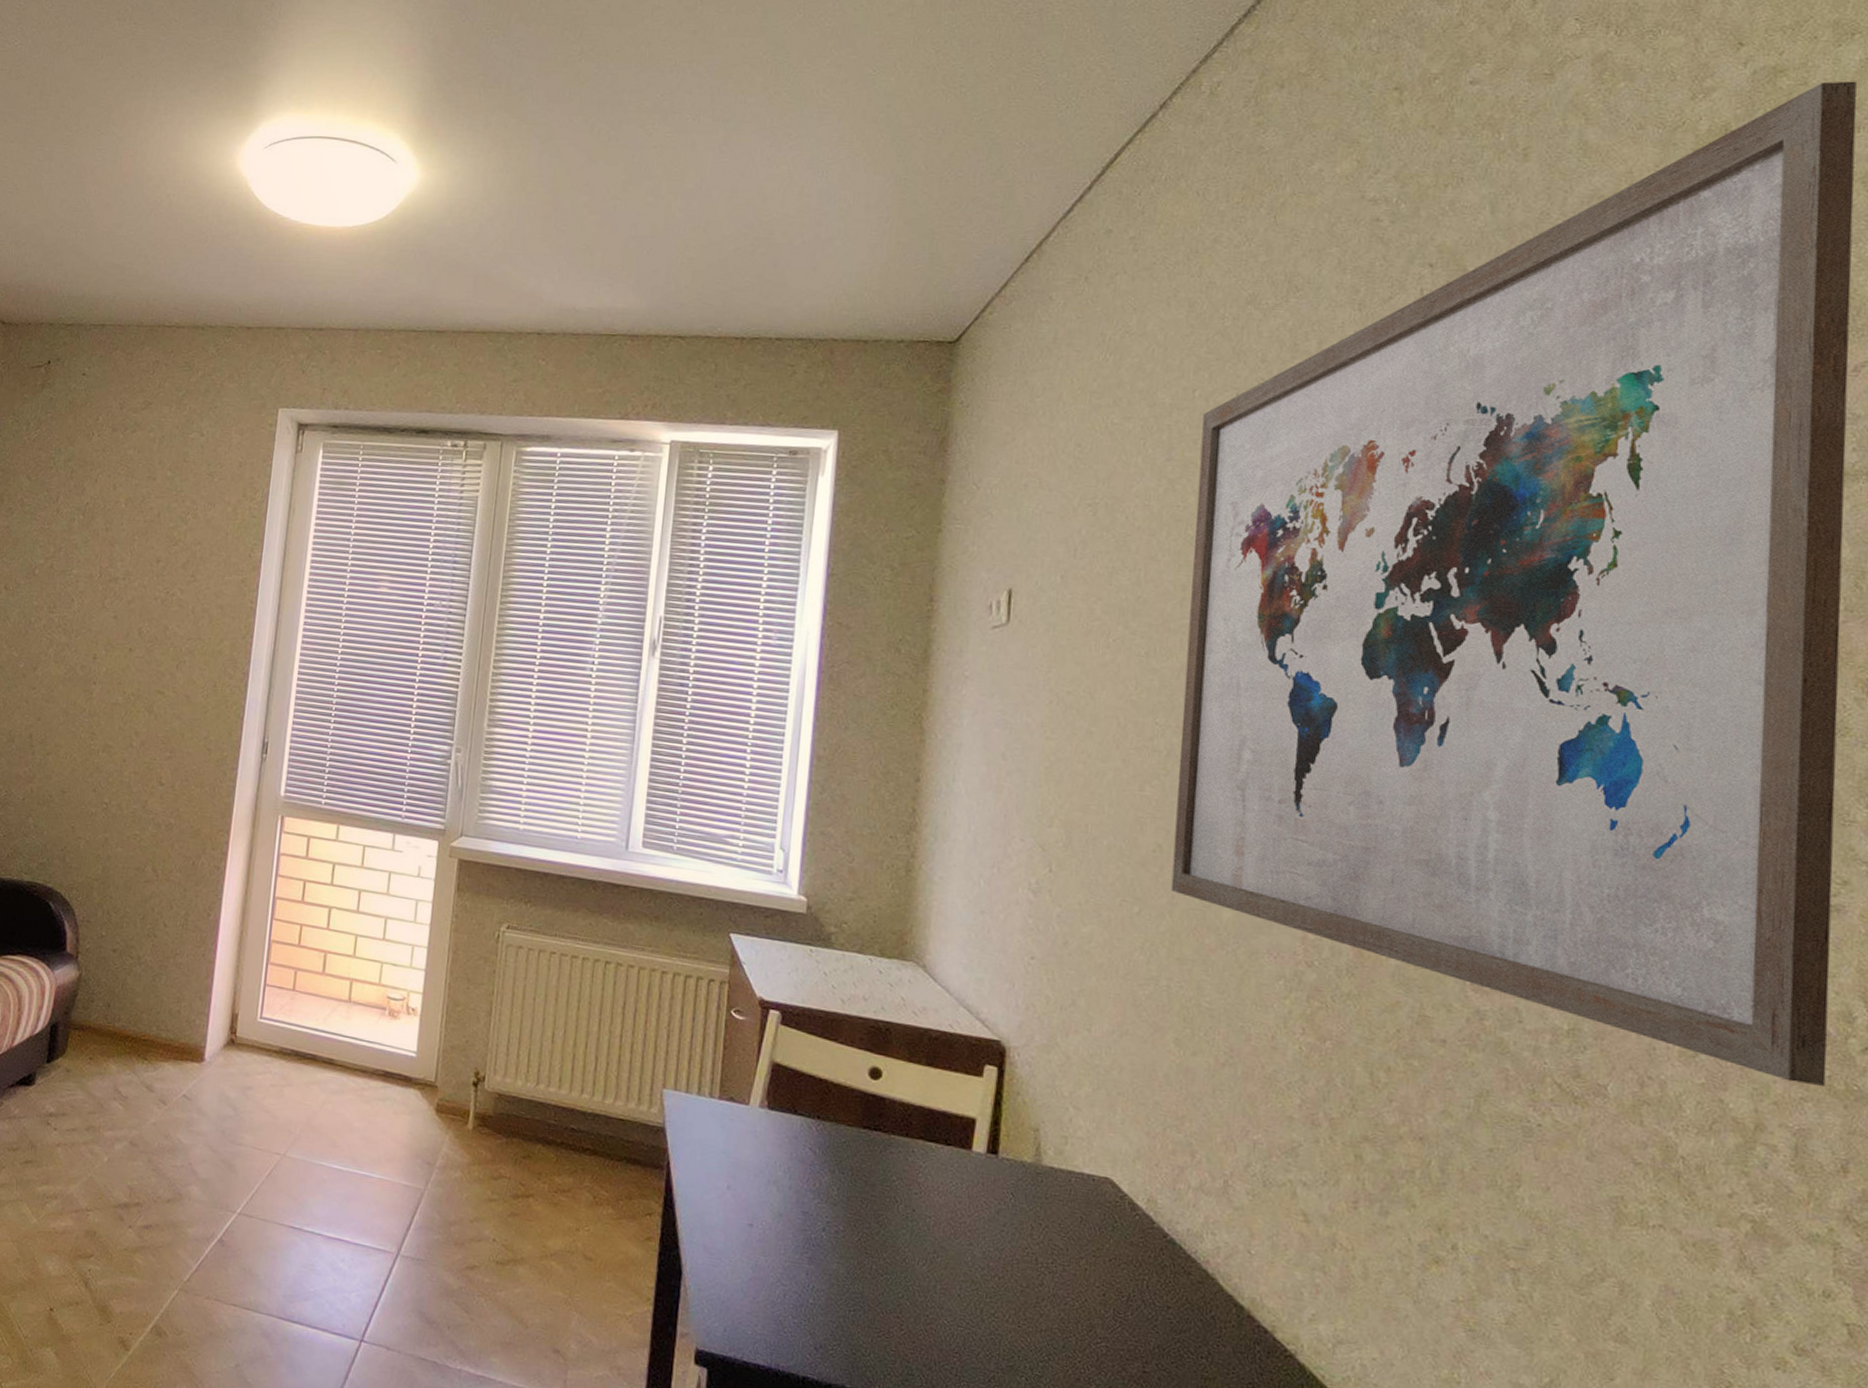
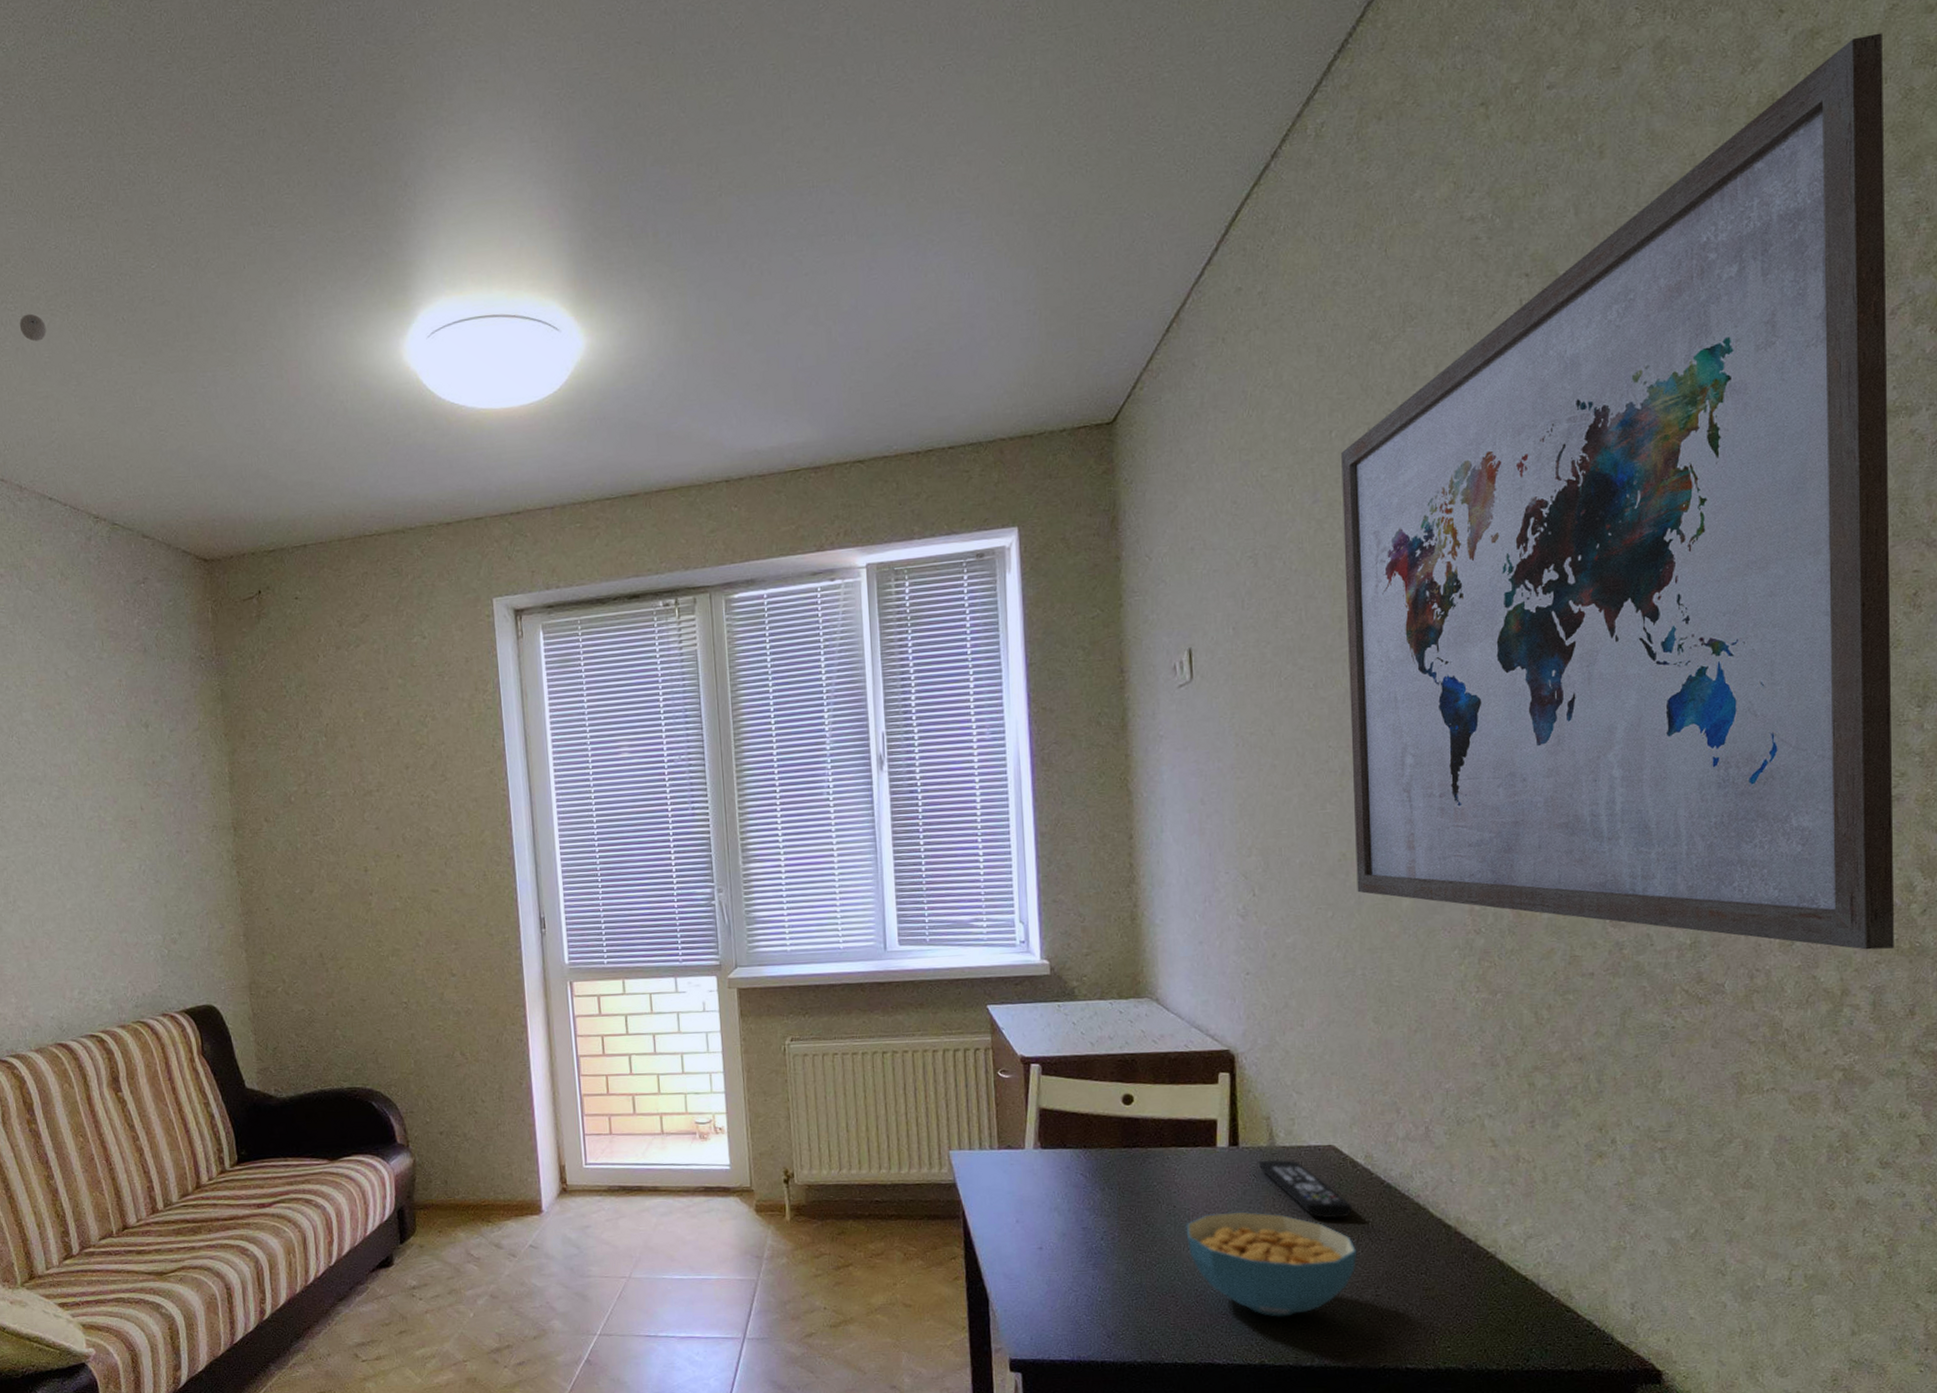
cereal bowl: none [922,1228,1126,1373] -> present [1186,1211,1357,1317]
remote control: none [1018,1178,1126,1268] -> present [1258,1159,1352,1219]

